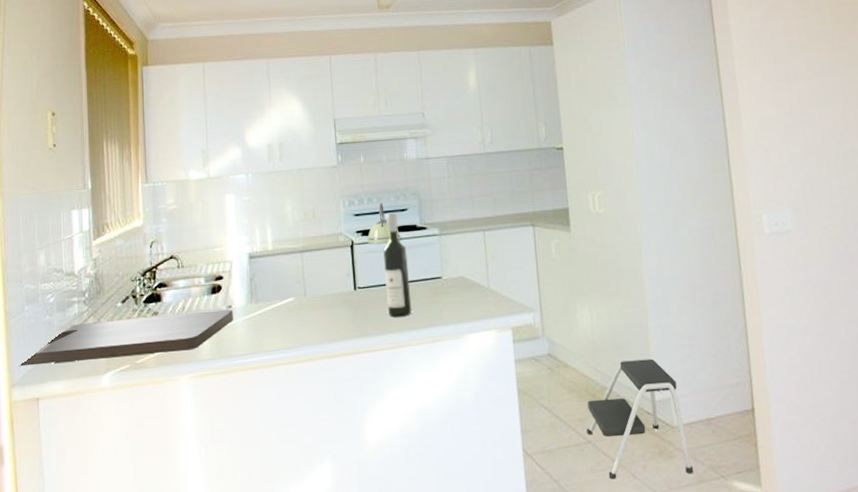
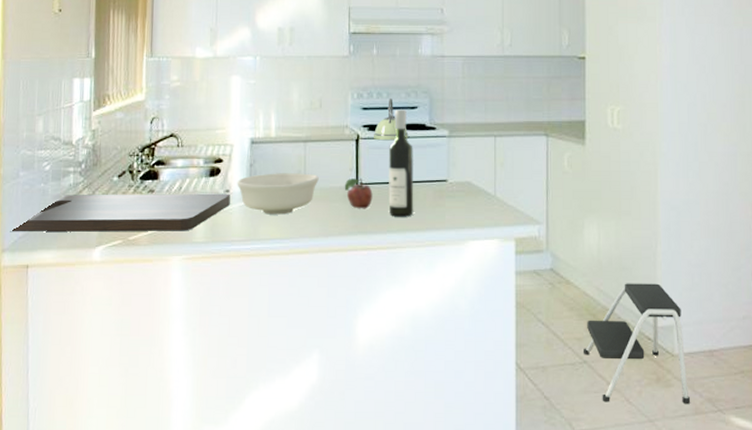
bowl: none [238,282,318,326] -> present [237,173,319,215]
fruit: none [343,283,372,313] -> present [344,178,373,209]

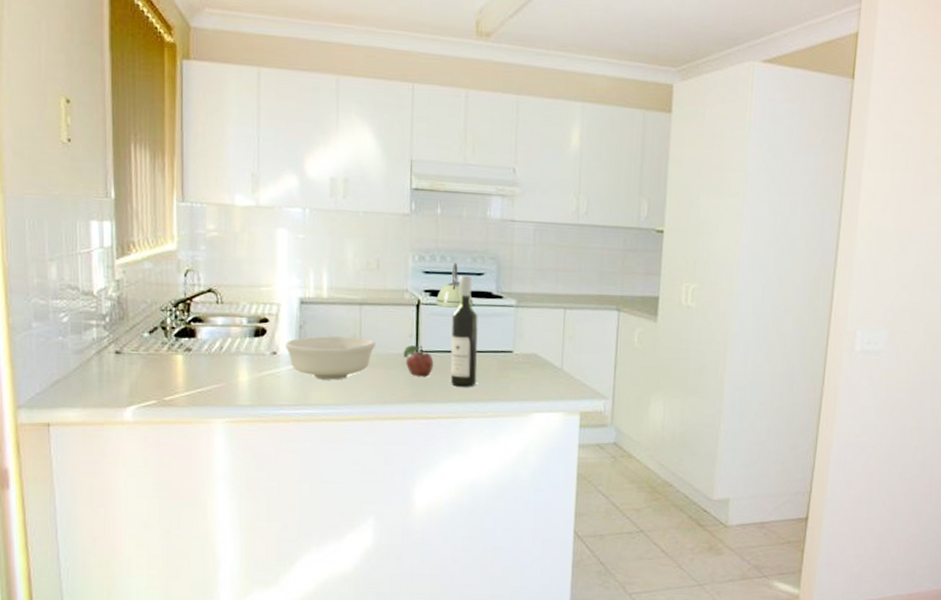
cutting board: present [10,193,230,233] -> none [25,349,278,393]
step stool: present [582,283,691,403] -> none [640,458,739,570]

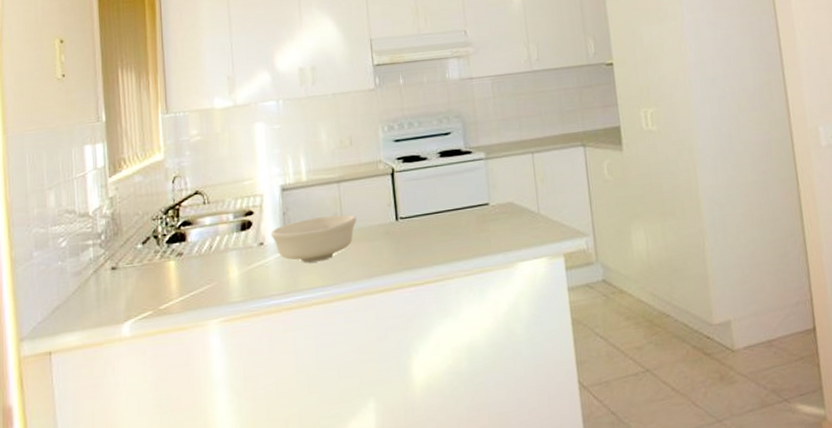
fruit: present [403,345,434,378] -> none [383,213,415,245]
kettle: present [435,263,474,308] -> none [408,127,445,172]
bottle: present [450,275,478,387] -> none [426,137,458,248]

